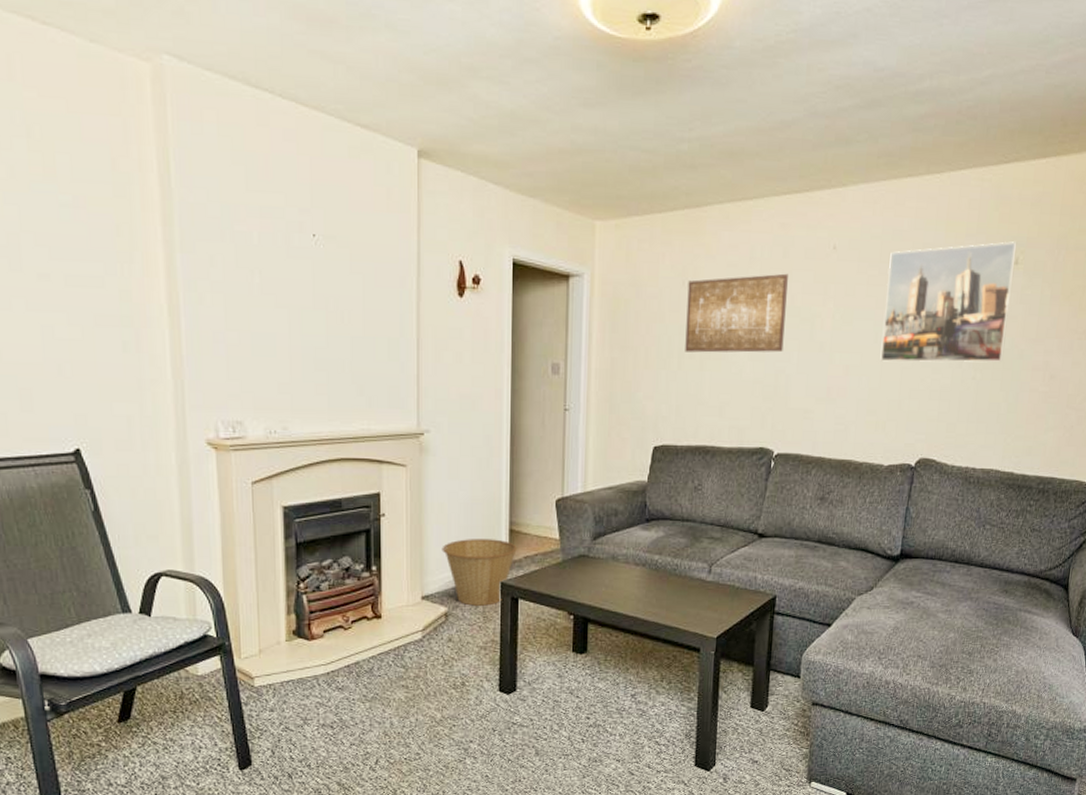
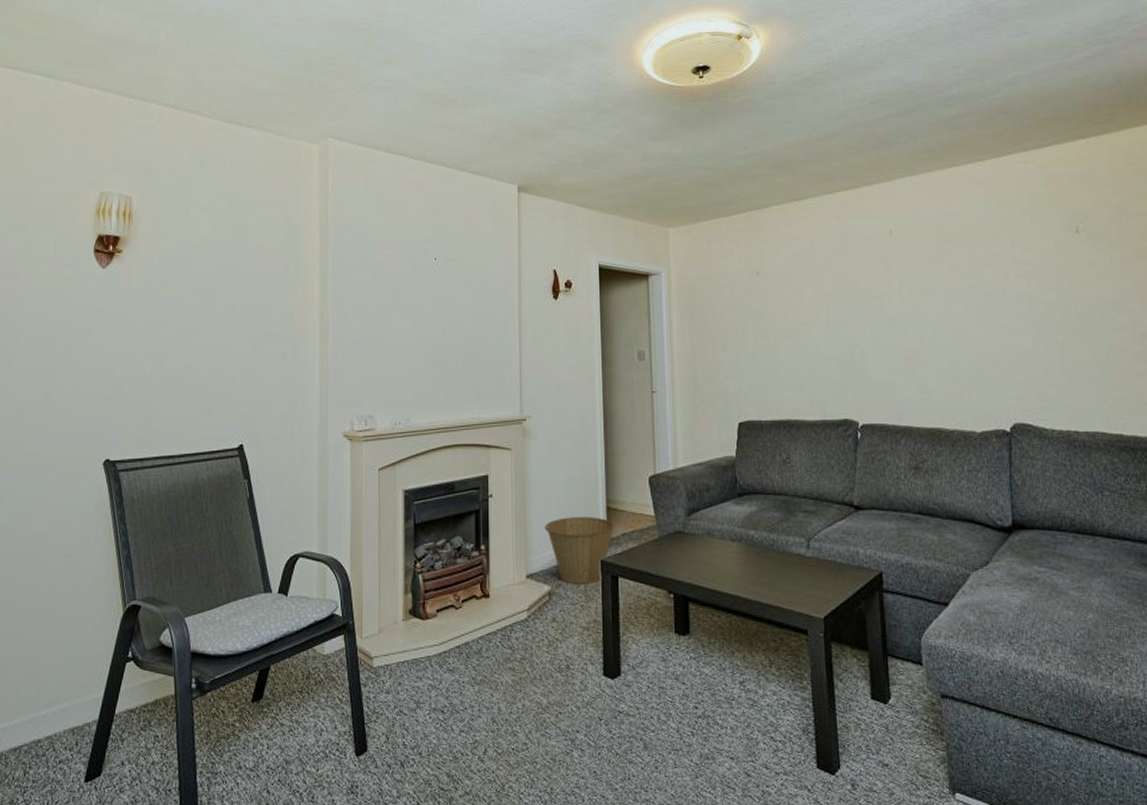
wall art: present [685,273,788,353] -> none [756,258,854,334]
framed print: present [880,241,1017,363] -> none [946,213,1084,331]

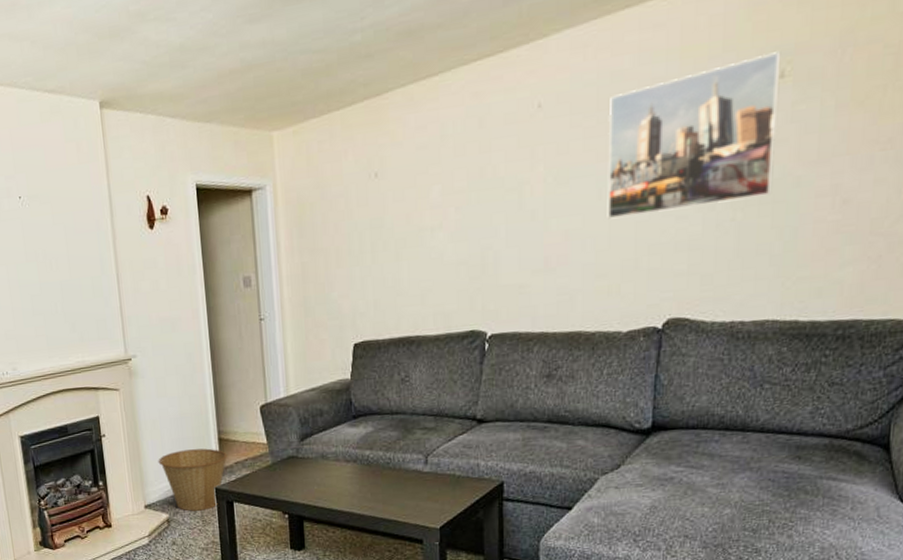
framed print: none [946,213,1084,331] -> present [607,51,781,220]

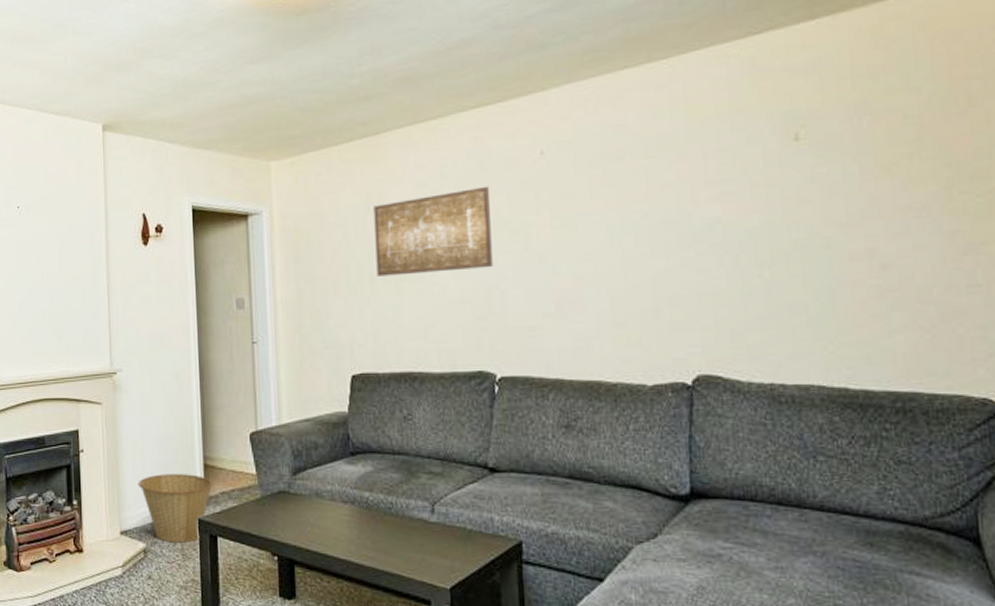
wall art: none [375,144,488,245] -> present [373,186,493,277]
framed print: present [607,51,781,220] -> none [615,116,800,268]

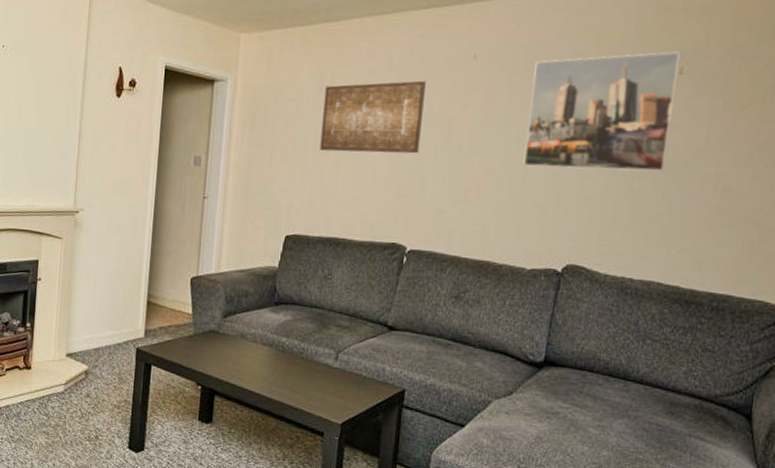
basket: present [138,474,213,543] -> none [86,306,153,368]
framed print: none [615,116,800,268] -> present [523,51,682,172]

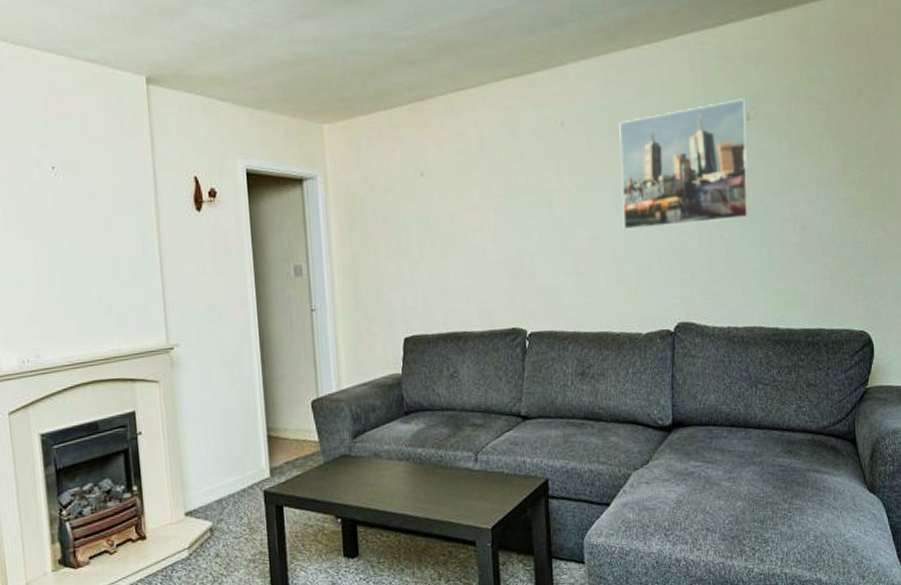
wall art: present [320,80,426,154] -> none [420,154,524,241]

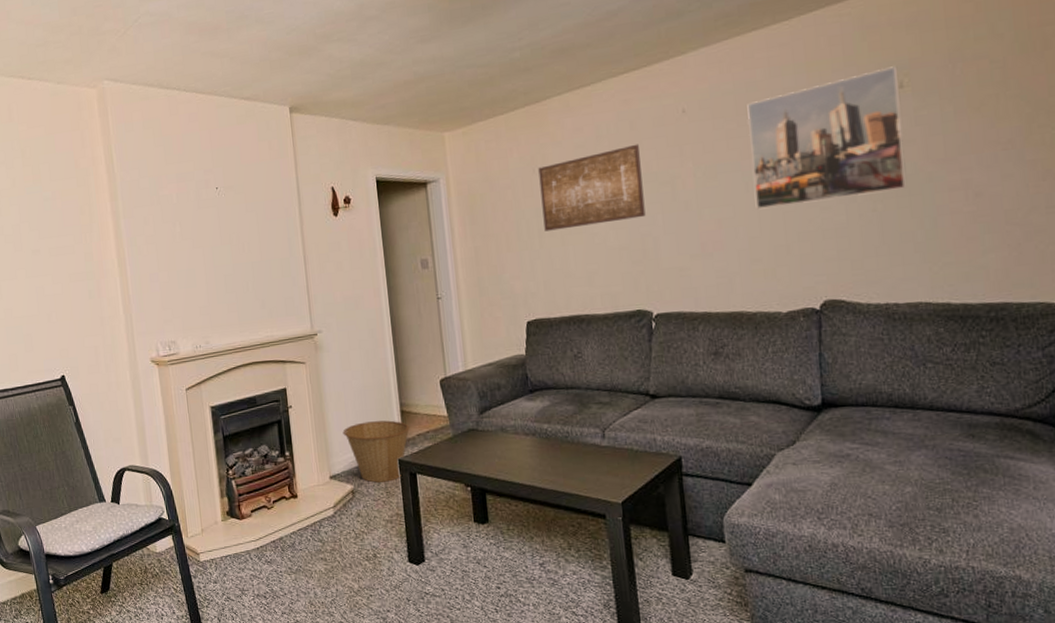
basket: none [201,447,277,518] -> present [342,420,410,483]
wall art: none [420,154,524,241] -> present [538,144,646,232]

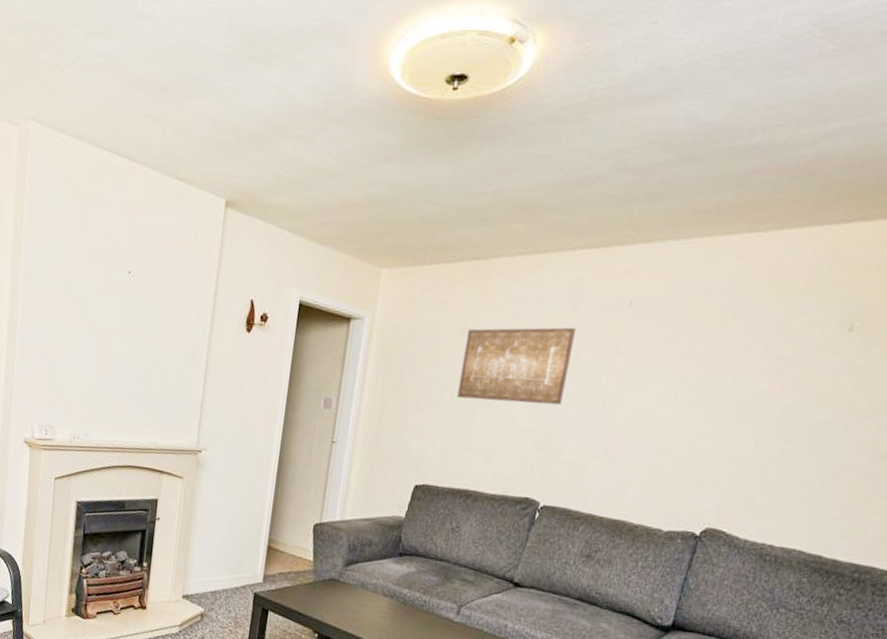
basket: present [342,420,410,483] -> none [205,549,273,613]
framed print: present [747,66,907,210] -> none [670,306,854,435]

